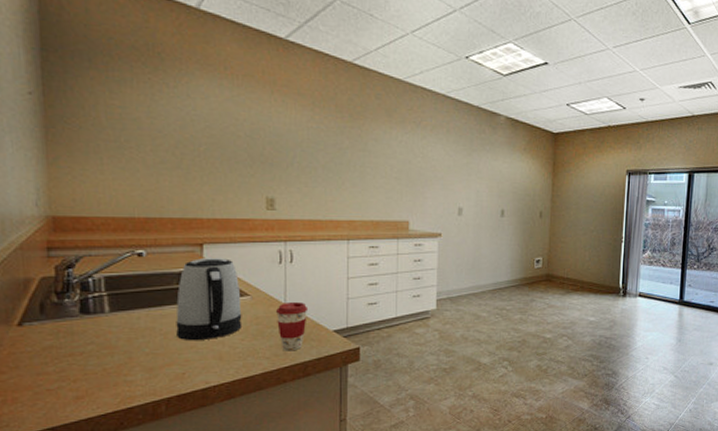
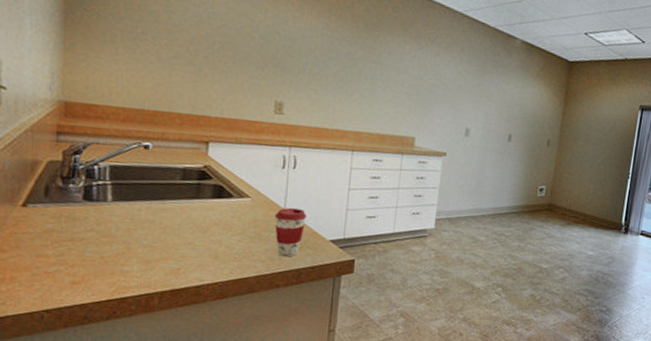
kettle: present [176,257,243,341] -> none [175,155,242,238]

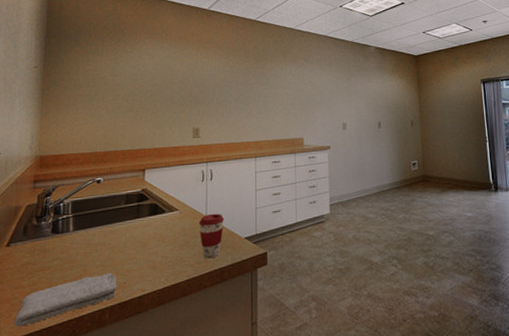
washcloth: none [38,255,169,299] -> present [15,273,117,327]

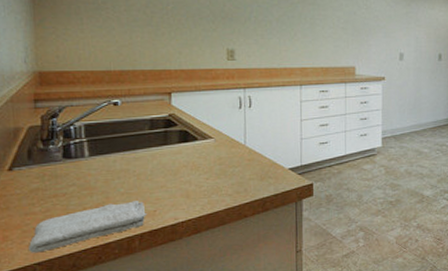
coffee cup: present [199,213,225,259] -> none [237,142,266,189]

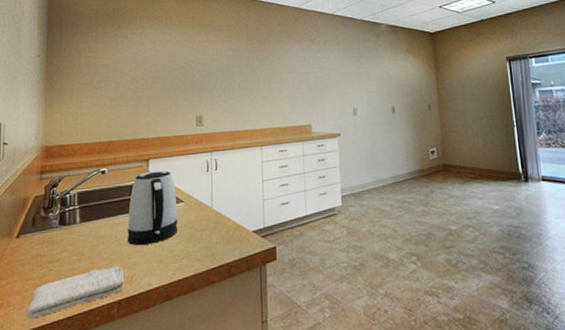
kettle: none [148,104,207,181] -> present [127,170,178,246]

